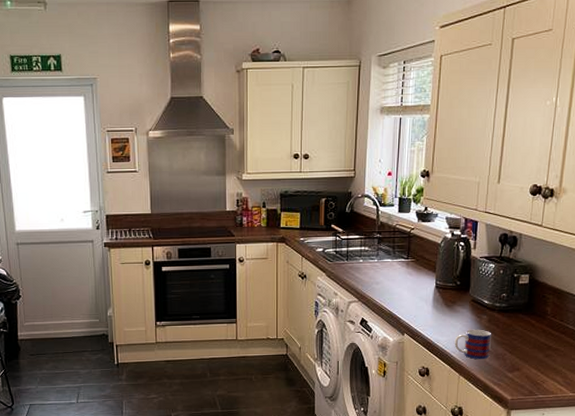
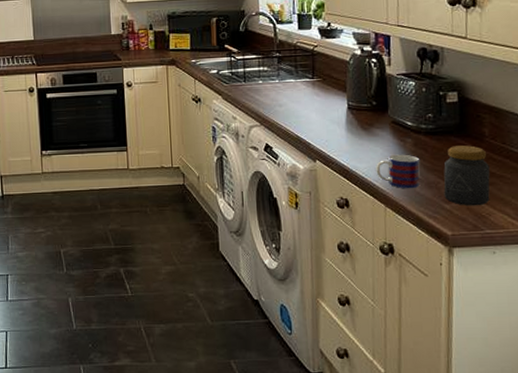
jar: none [508,322,548,375] -> present [443,145,490,206]

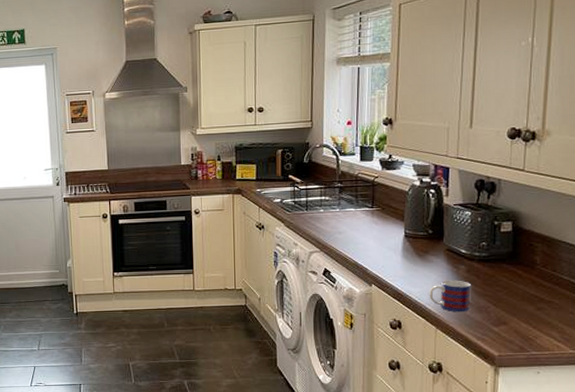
jar: present [443,145,490,206] -> none [493,272,539,329]

